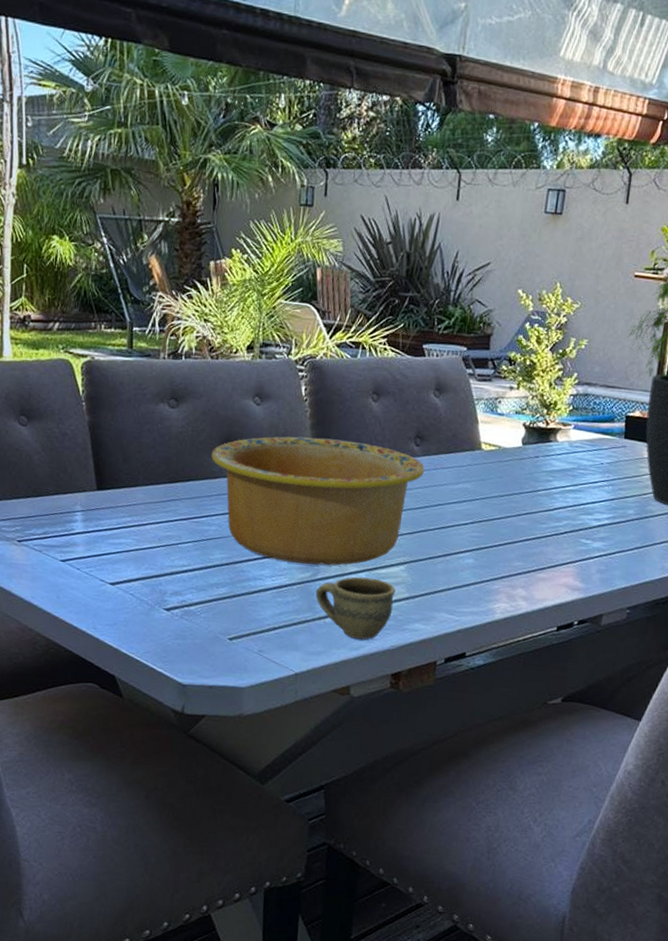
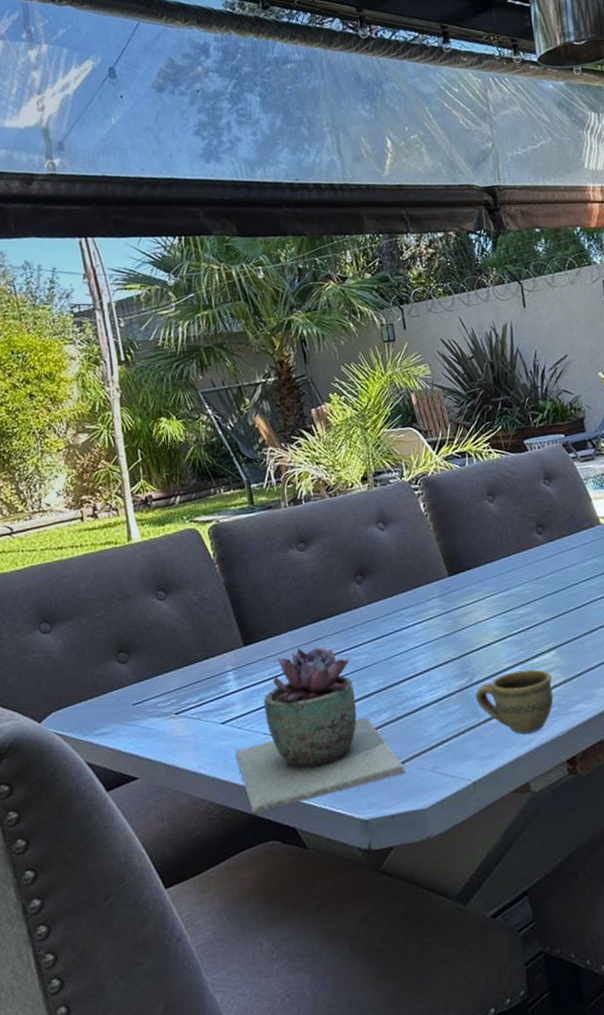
succulent plant: none [69,504,231,655] -> present [235,647,404,815]
bowl: present [211,436,424,566] -> none [347,542,552,674]

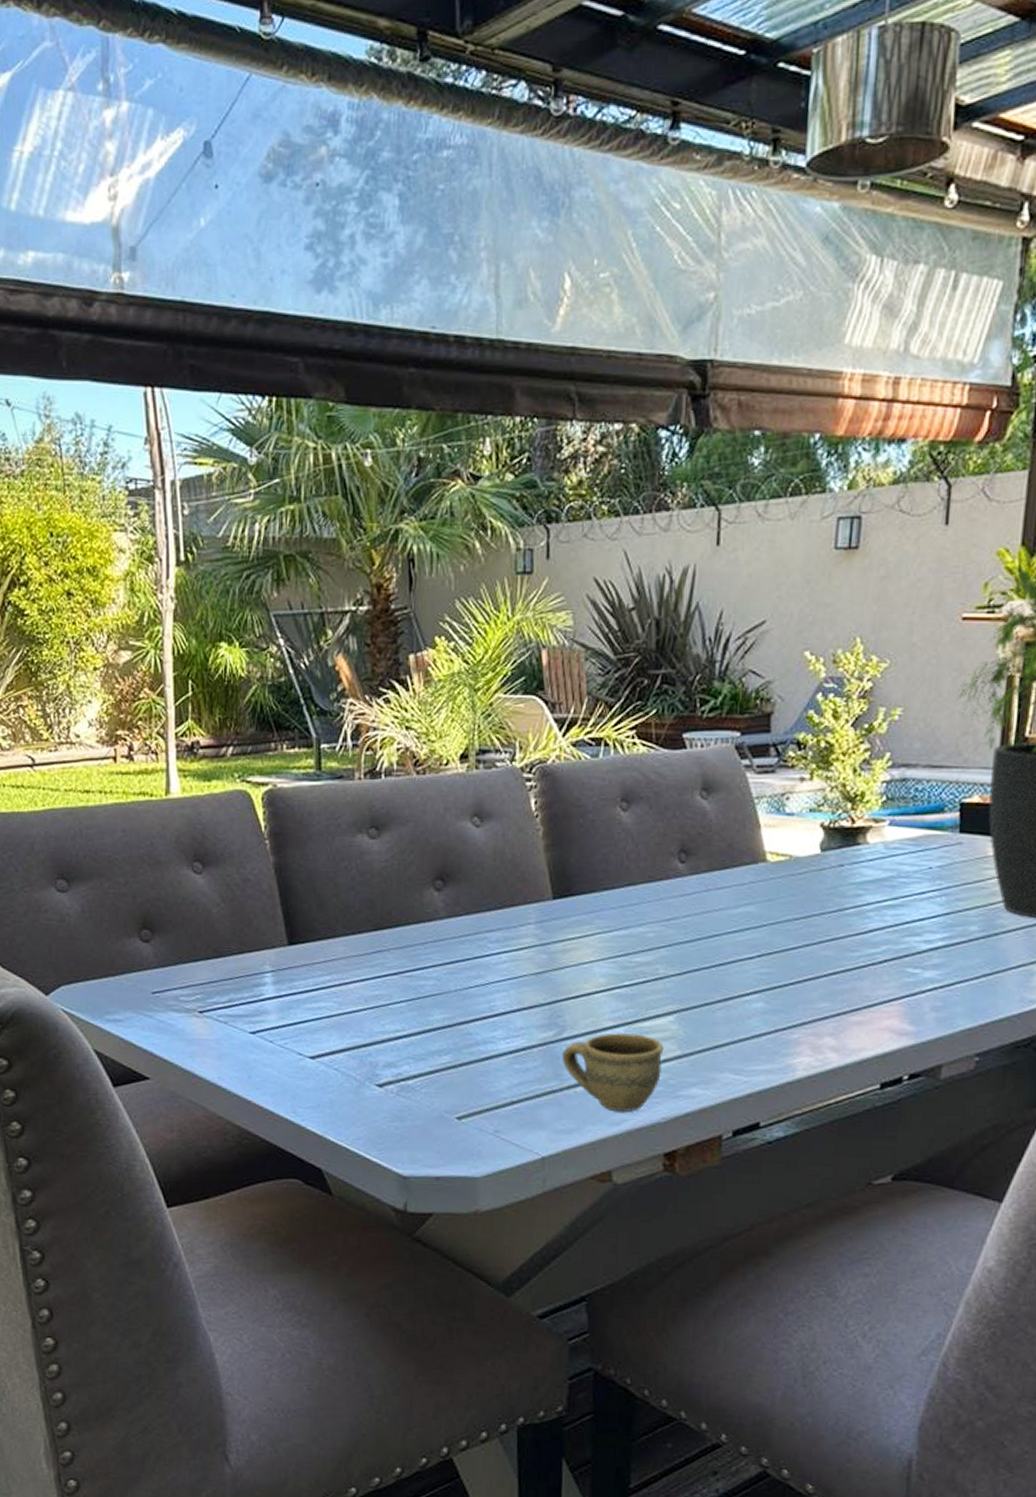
succulent plant: present [235,647,404,815] -> none [263,958,459,1145]

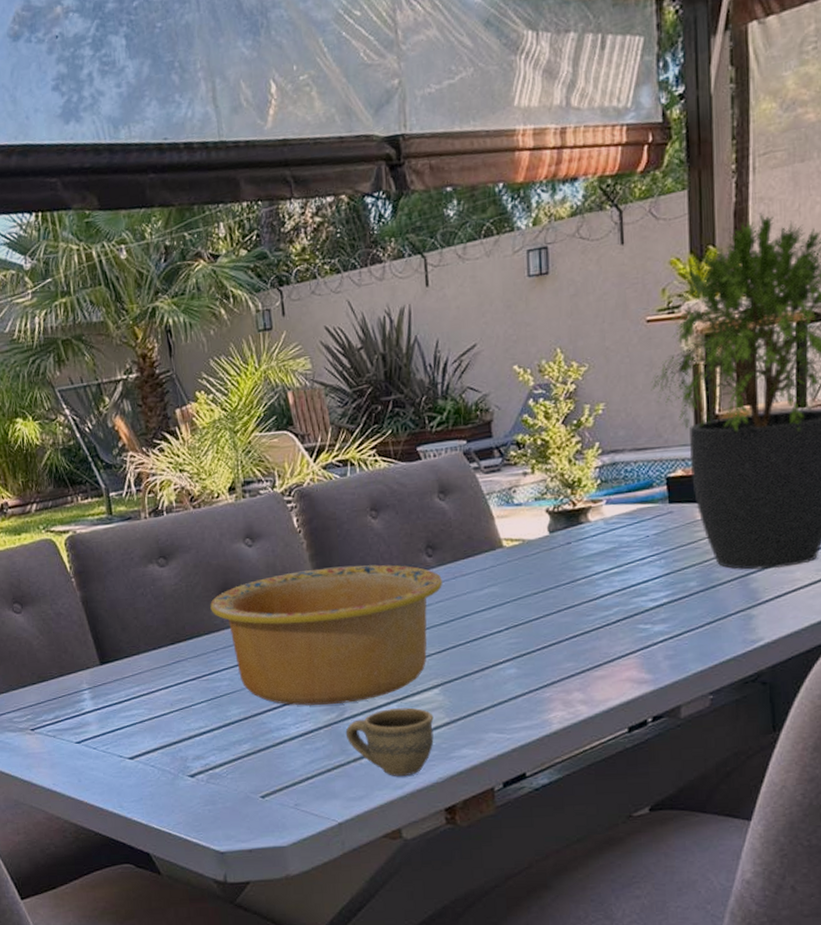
bowl: none [423,861,693,1021] -> present [210,564,442,706]

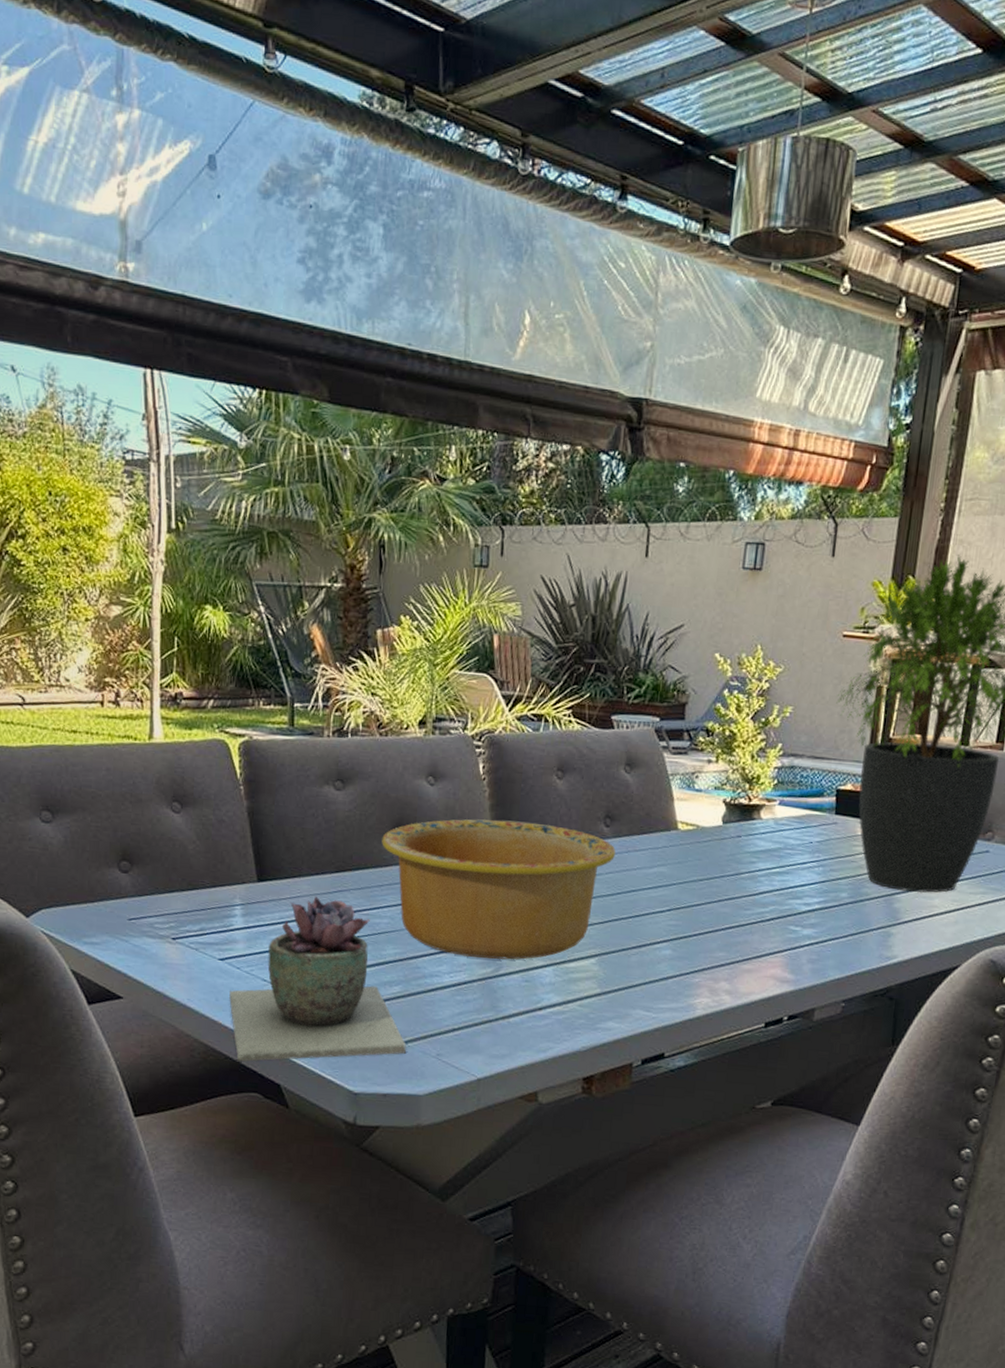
succulent plant: none [90,670,264,837] -> present [229,896,406,1062]
cup: present [345,707,434,776] -> none [498,971,586,1041]

